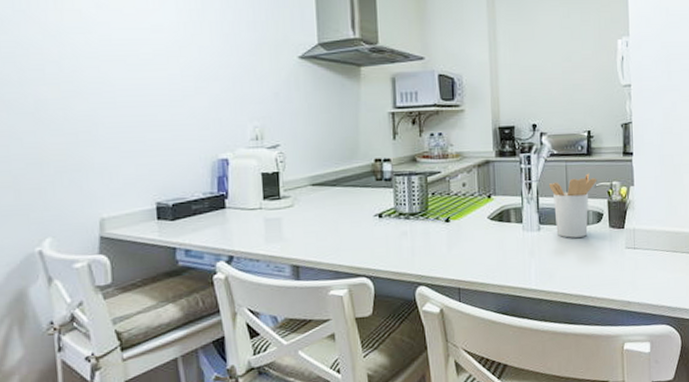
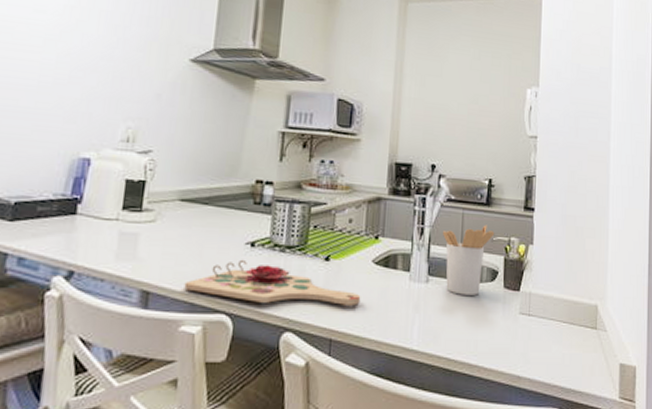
cutting board: none [327,229,481,265] -> present [184,259,361,305]

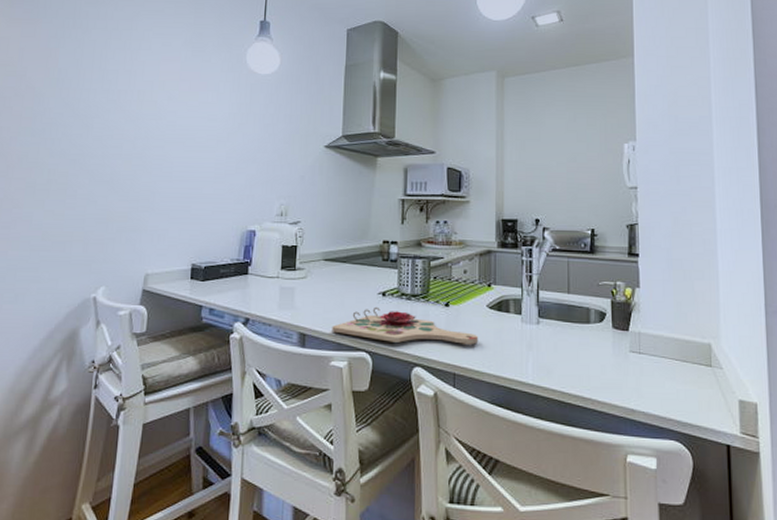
utensil holder: present [442,225,495,296] -> none [549,271,600,335]

